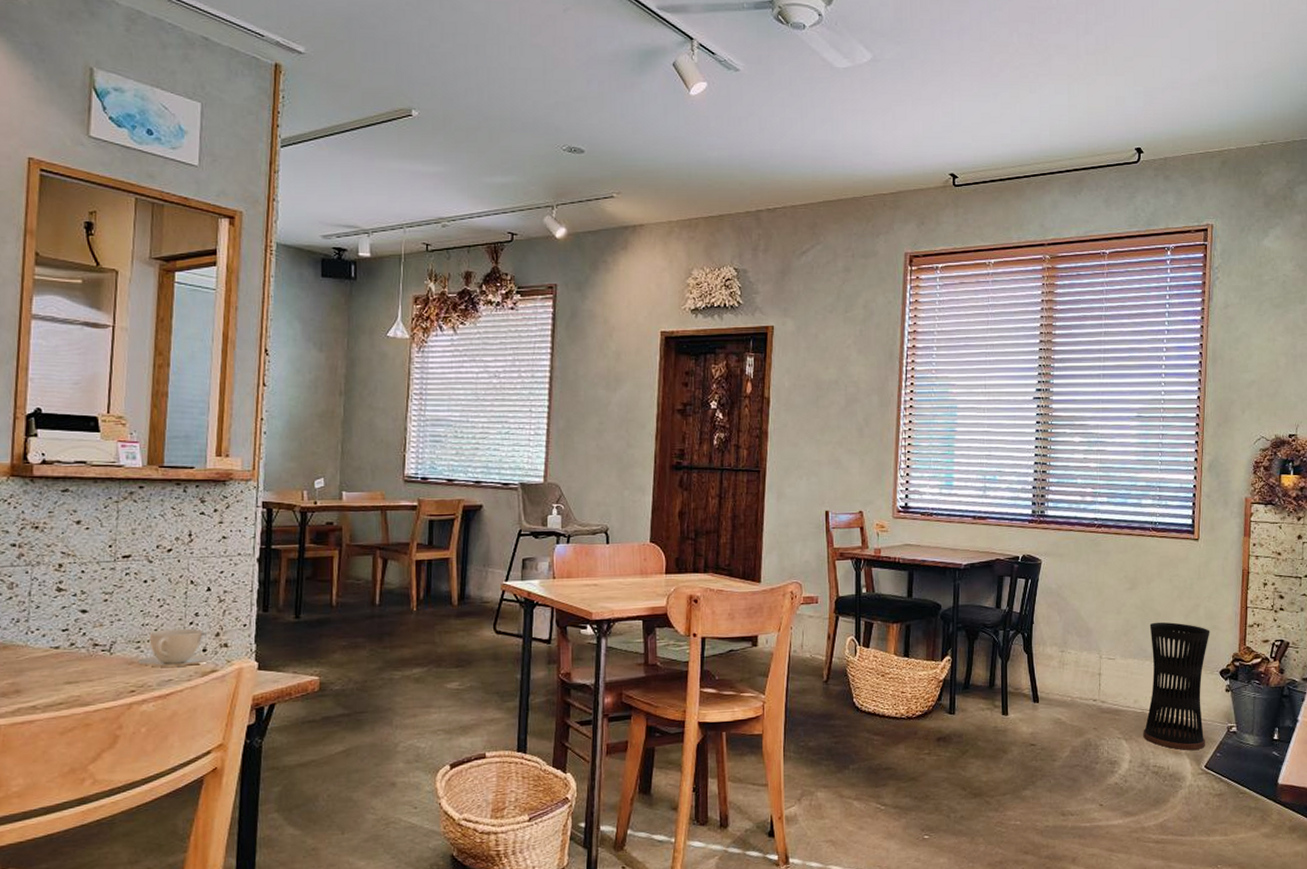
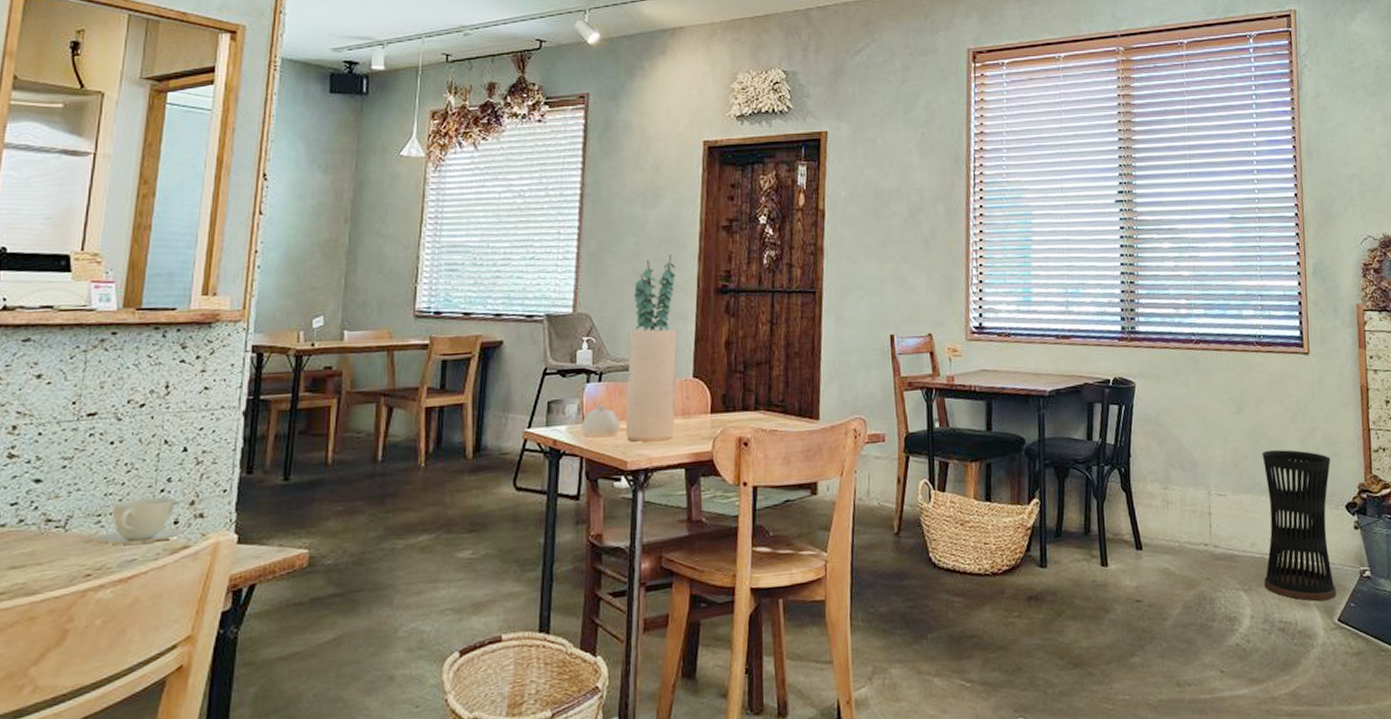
sugar bowl: none [552,563,586,592] -> present [581,404,620,438]
vase: none [590,434,637,597] -> present [625,255,678,442]

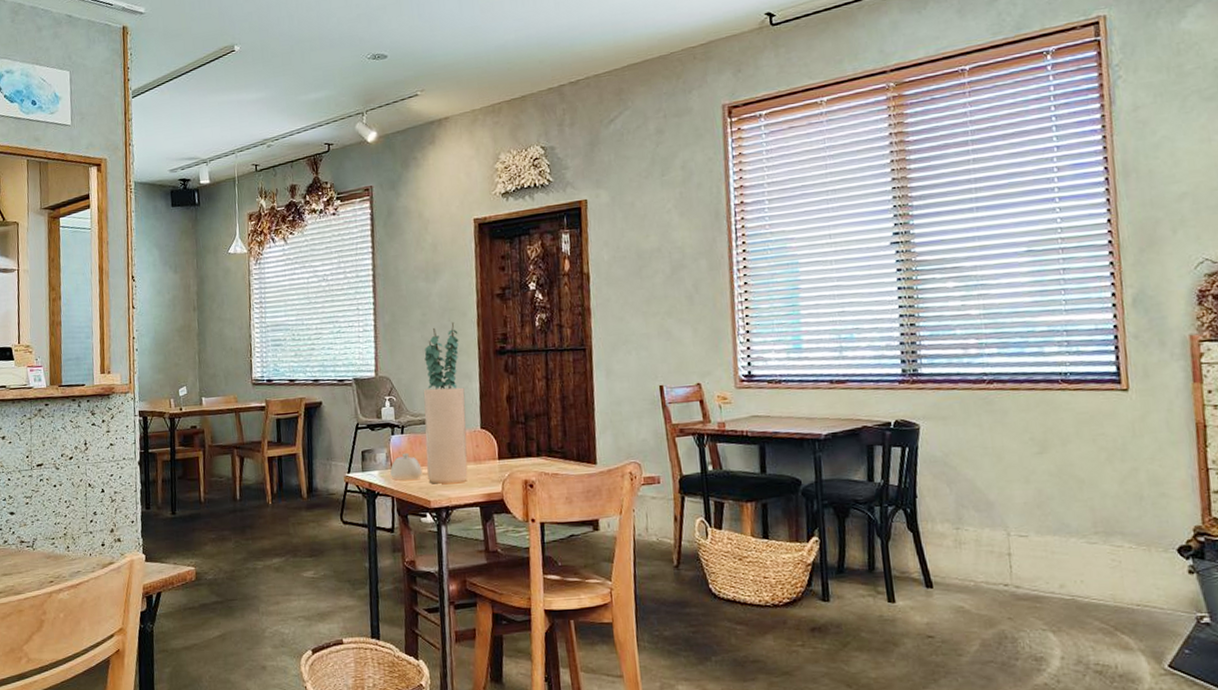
teacup: present [96,496,184,545] -> none [53,525,109,561]
umbrella stand: present [1262,449,1336,601] -> none [1071,490,1166,645]

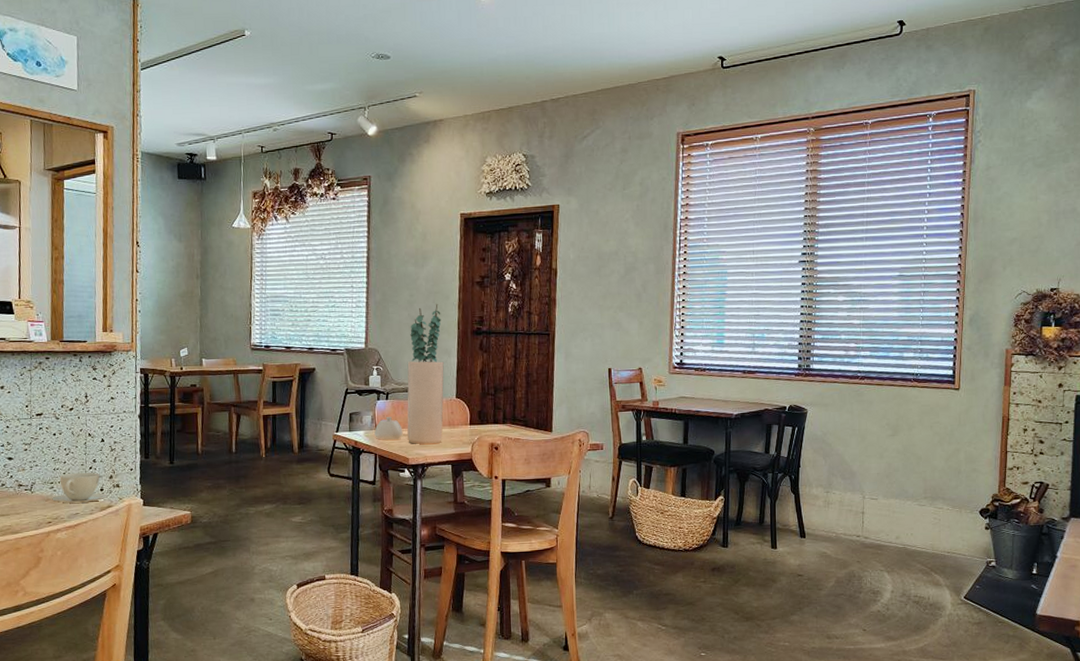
teacup: none [53,525,109,561] -> present [52,472,108,503]

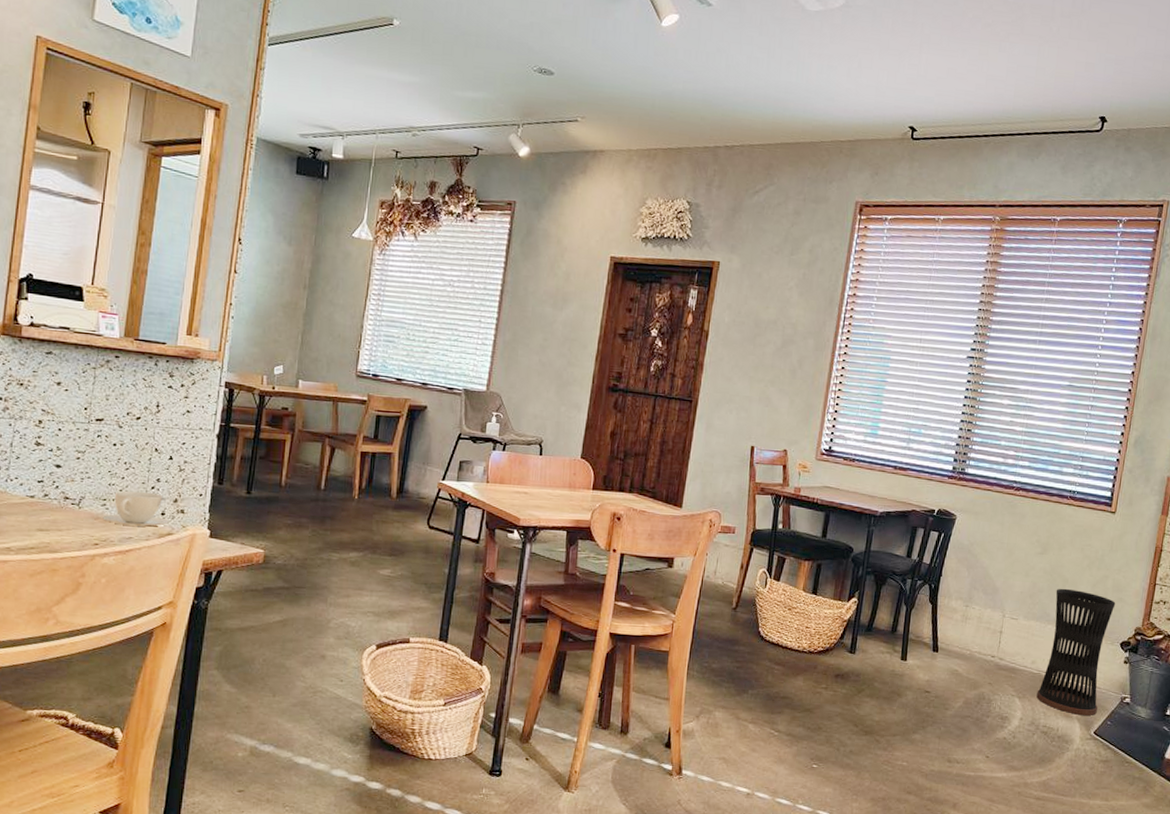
sugar bowl: present [374,416,403,441] -> none [485,469,517,497]
vase: present [407,304,444,445] -> none [520,352,576,507]
umbrella stand: none [904,465,970,582] -> present [1036,588,1116,715]

